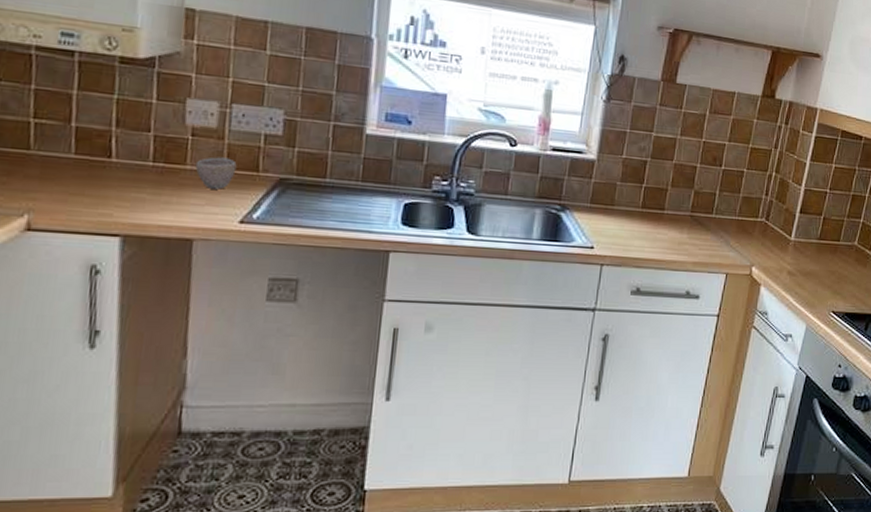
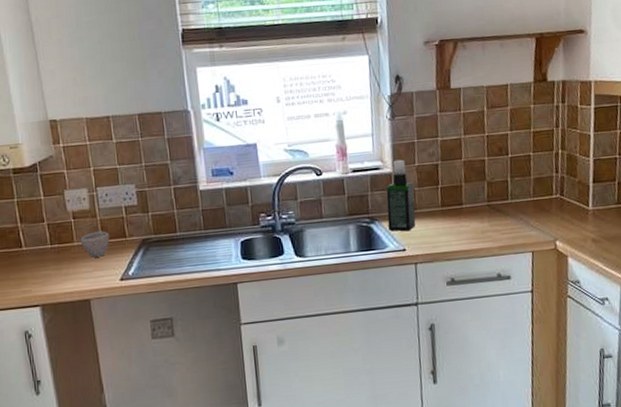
spray bottle: none [579,147,617,228] -> present [386,159,416,232]

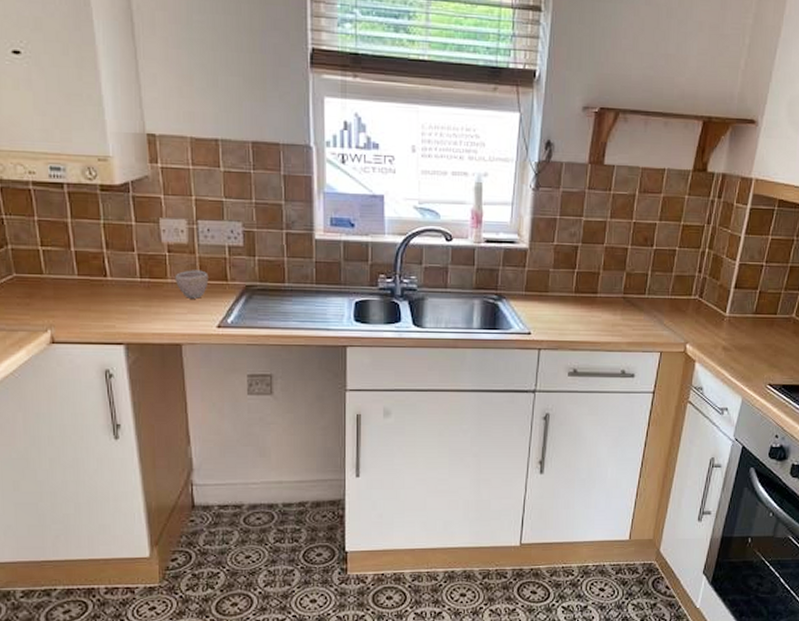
spray bottle: present [386,159,416,232] -> none [516,235,550,314]

